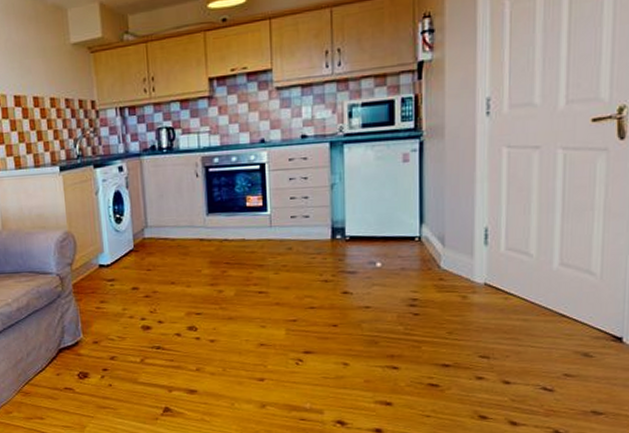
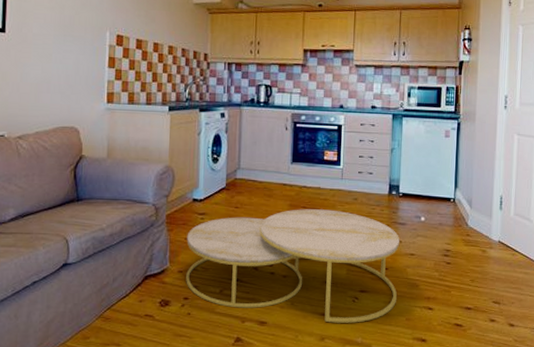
coffee table: none [97,263,351,389] -> present [186,209,400,323]

